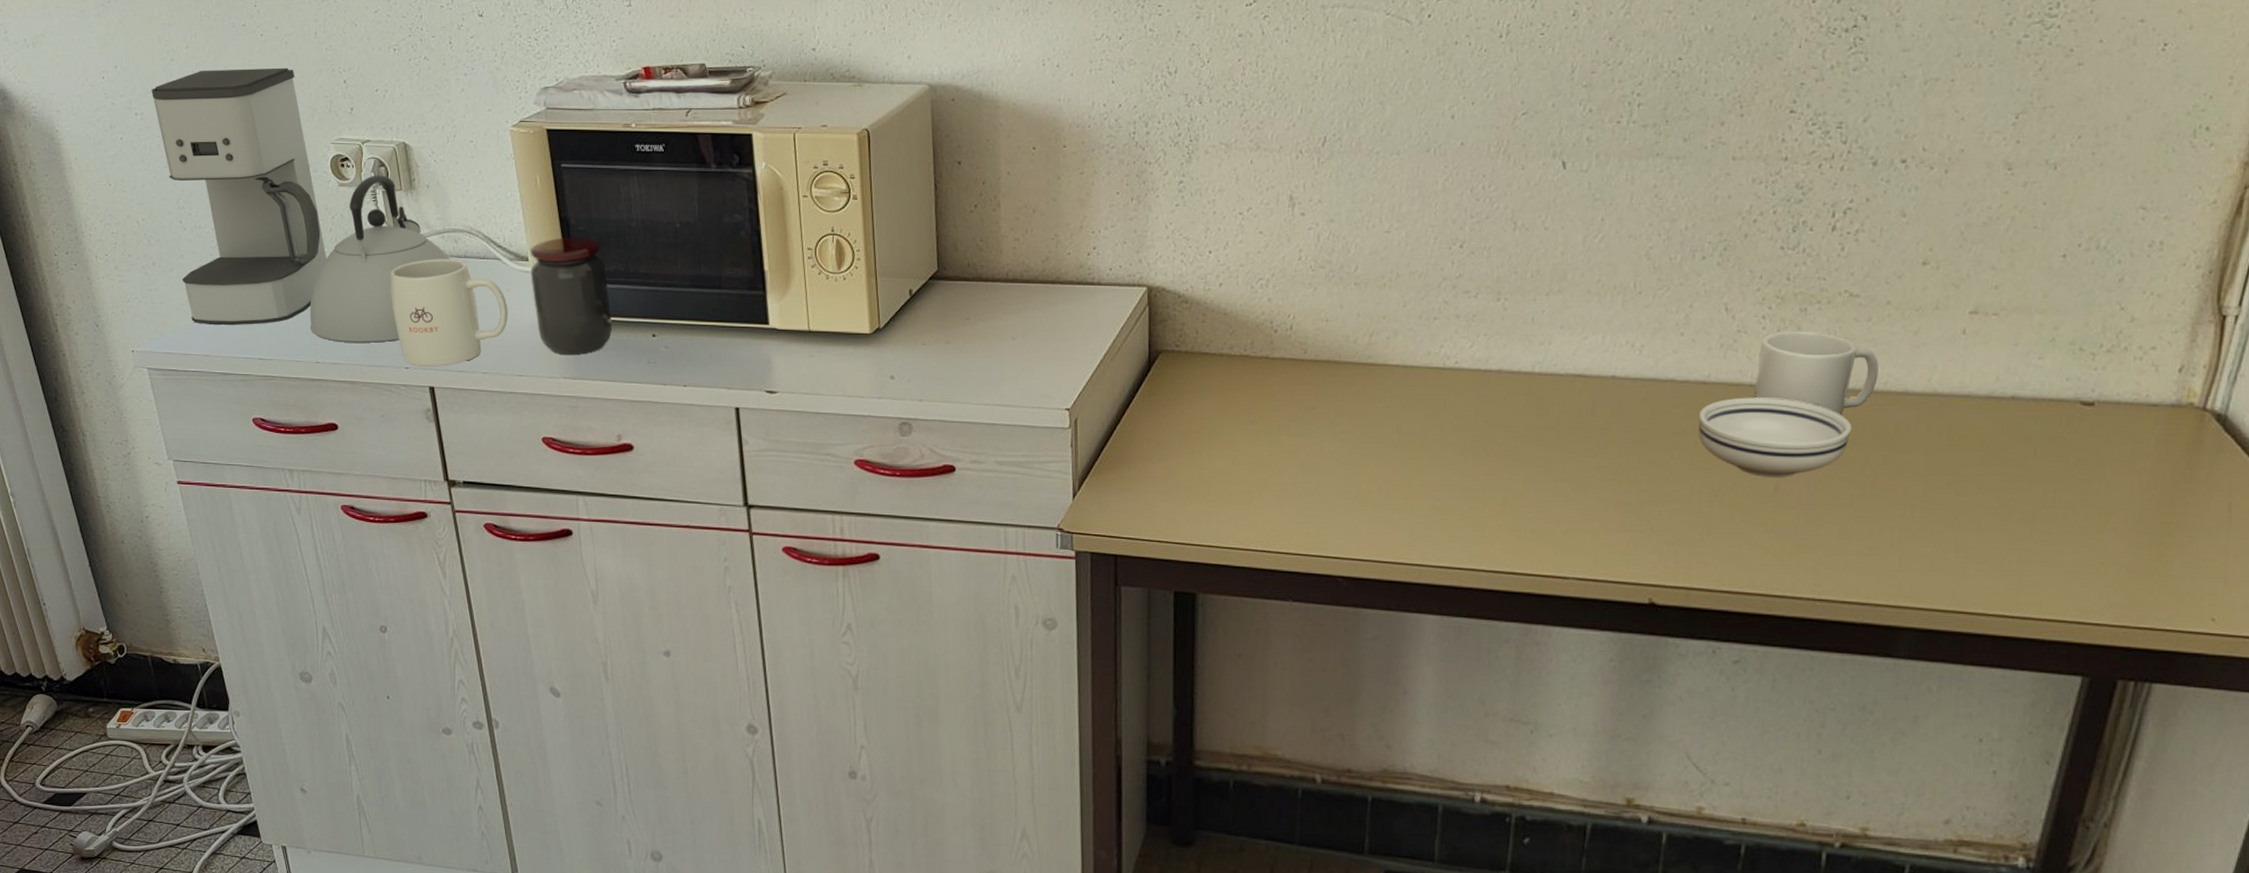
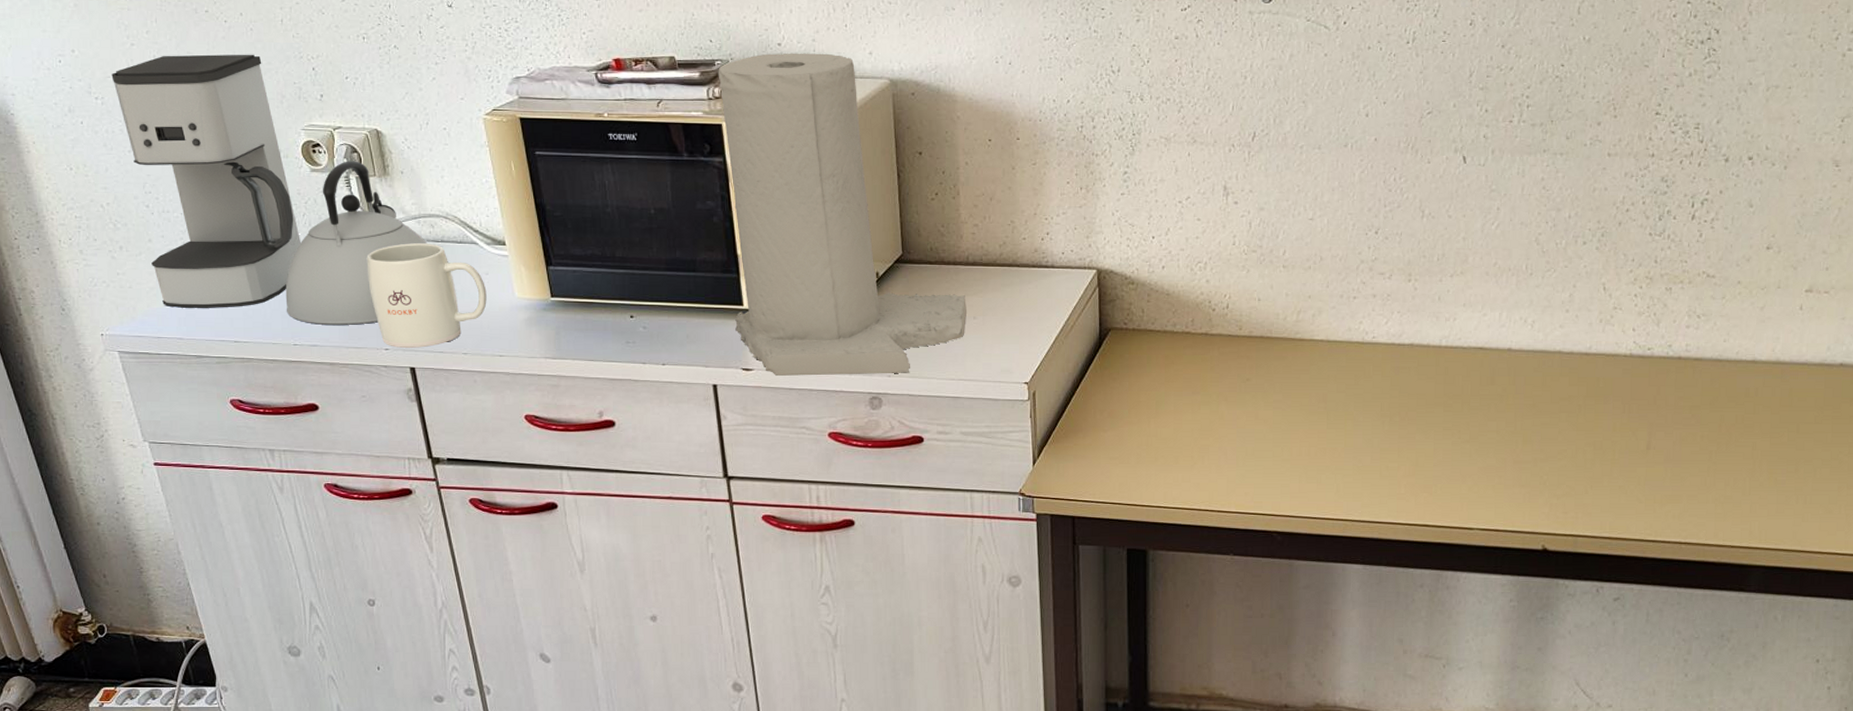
jar: present [530,237,612,356] -> none [507,222,590,336]
paper towel: none [749,58,1005,400] -> present [718,53,966,377]
bowl: present [1698,397,1852,477] -> none [1582,366,1710,436]
mug: present [1753,330,1879,416] -> none [1628,307,1732,382]

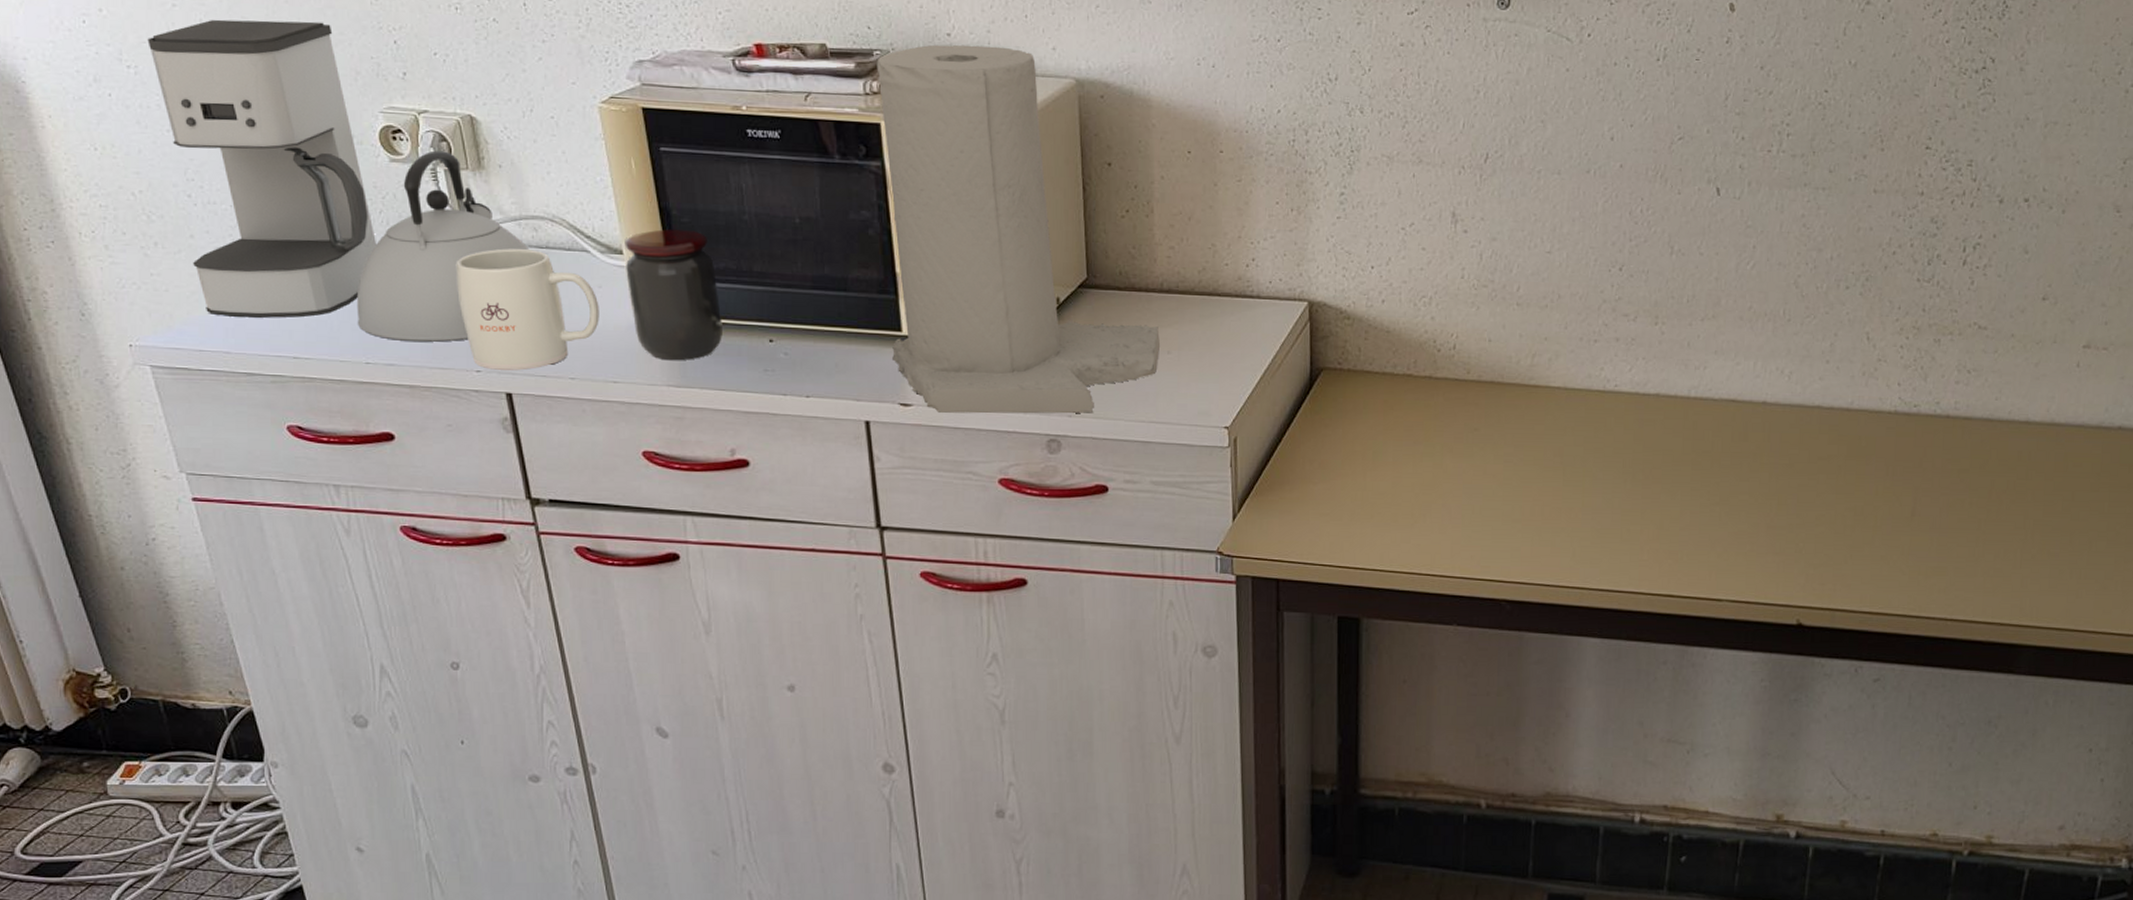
jar: none [507,222,590,336] -> present [625,229,722,361]

